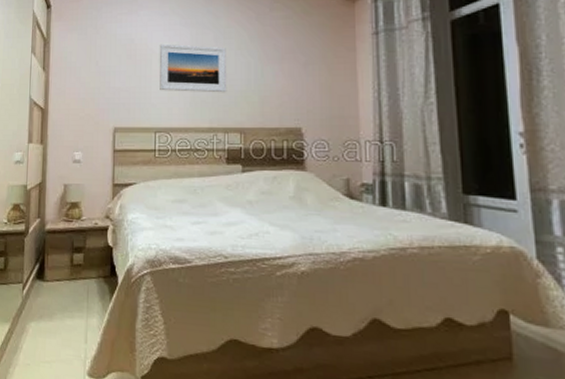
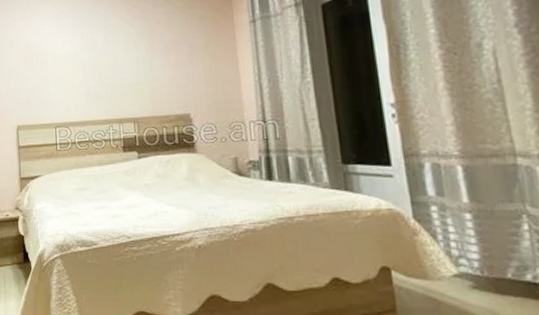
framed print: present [159,43,227,93] -> none [53,44,119,89]

